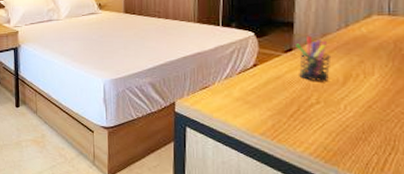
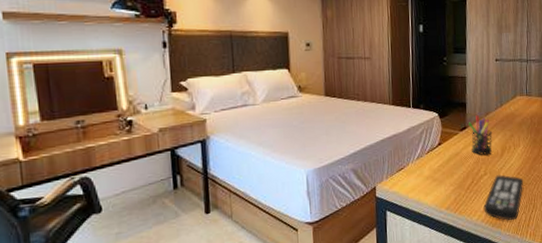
remote control: none [313,104,378,161] -> present [483,174,524,221]

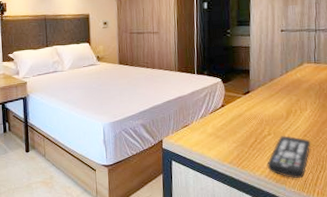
pen holder: present [468,115,493,155] -> none [252,81,277,117]

